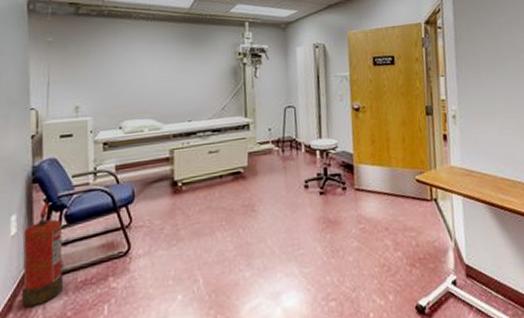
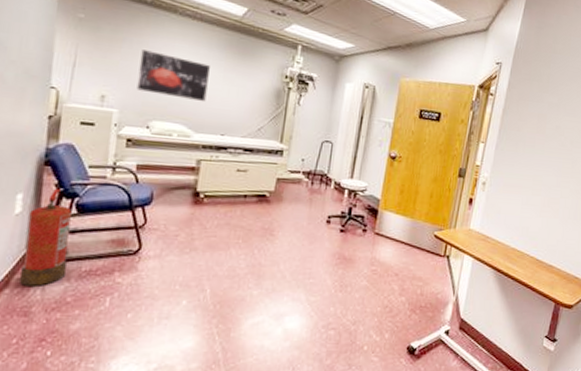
wall art: none [105,57,169,95] -> present [136,50,210,101]

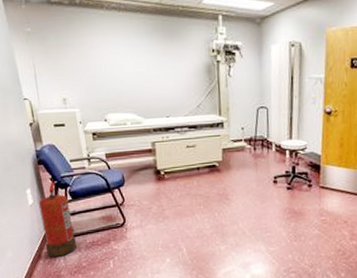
wall art: present [136,50,210,101] -> none [83,50,147,90]

